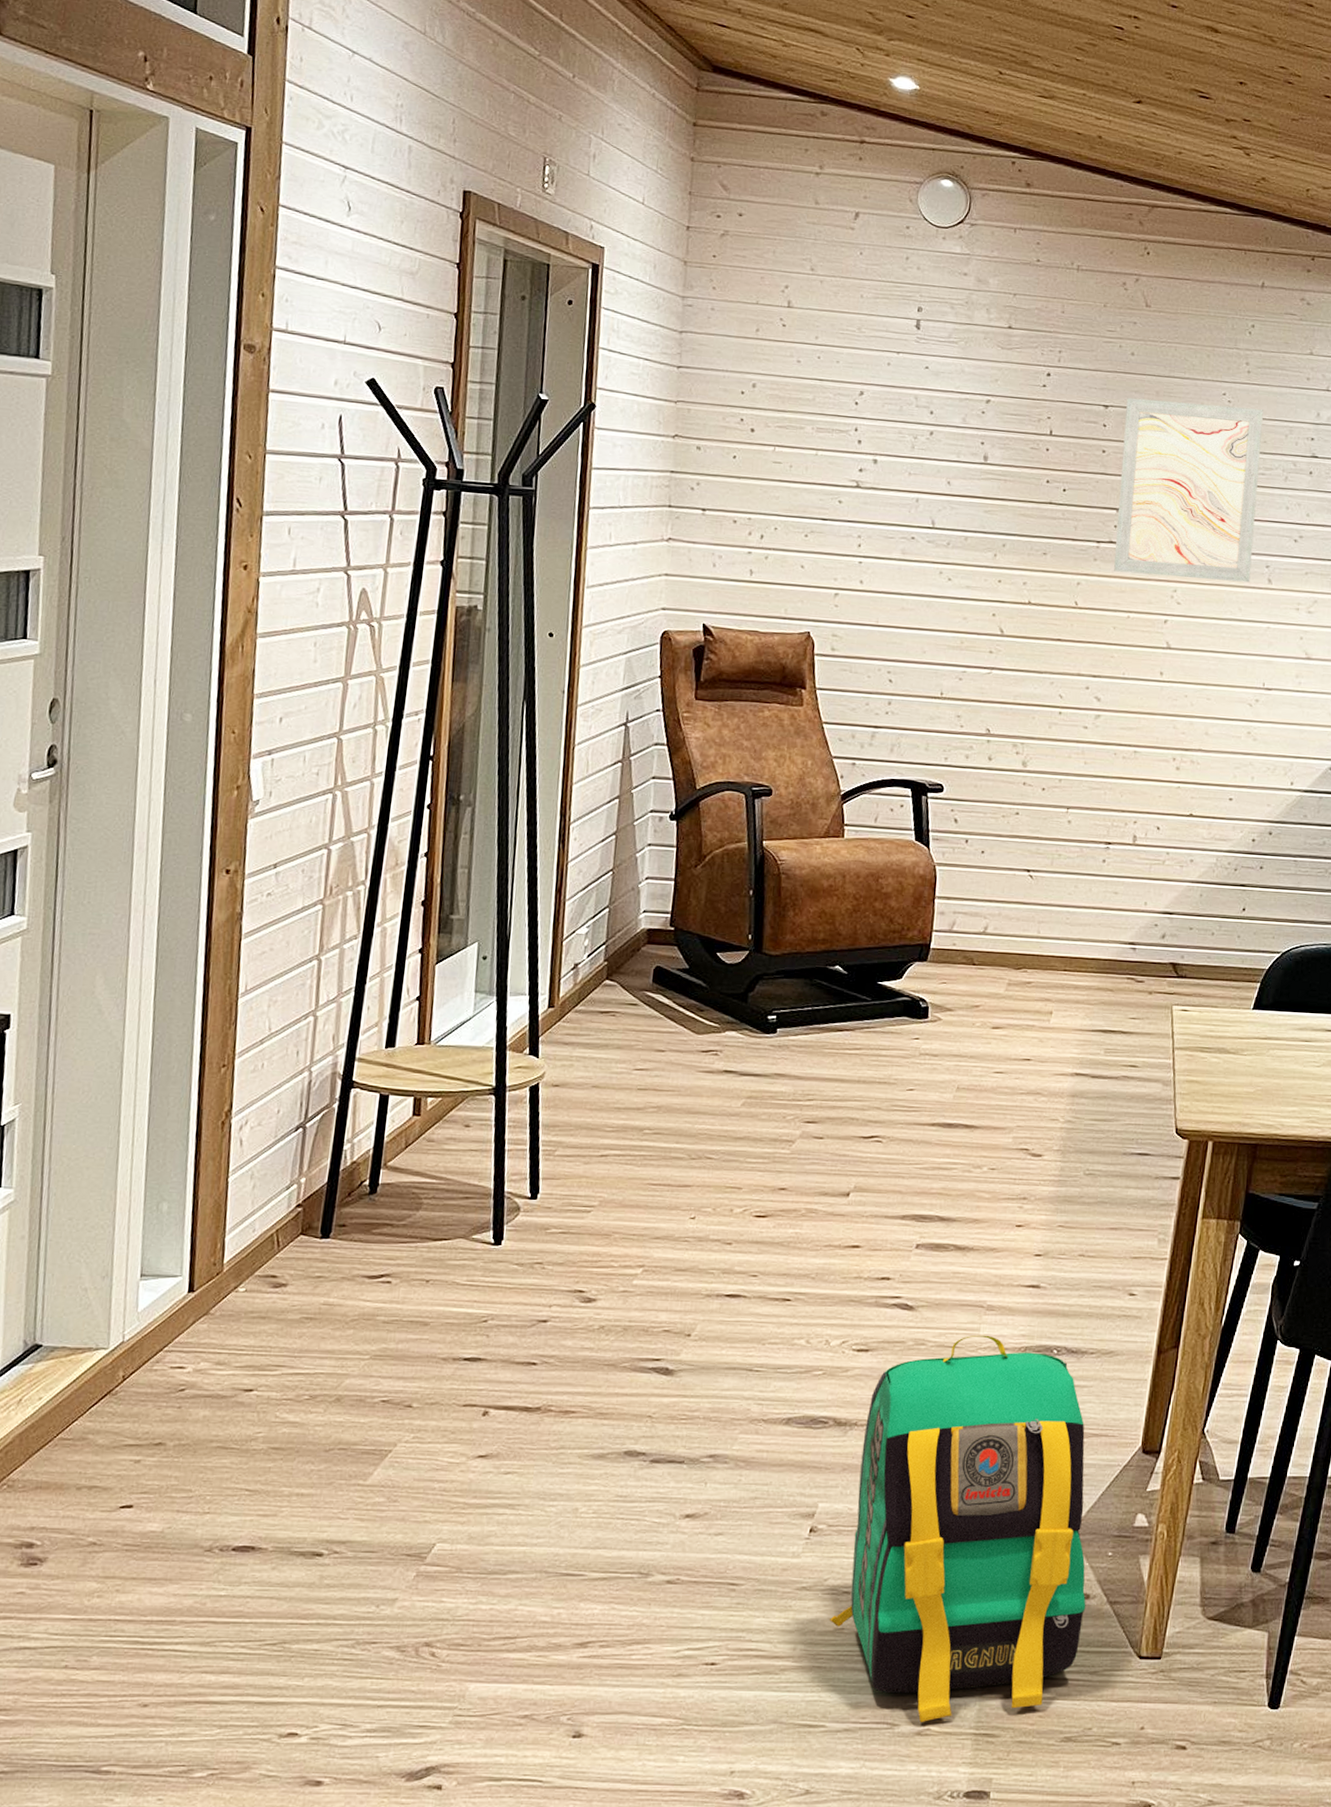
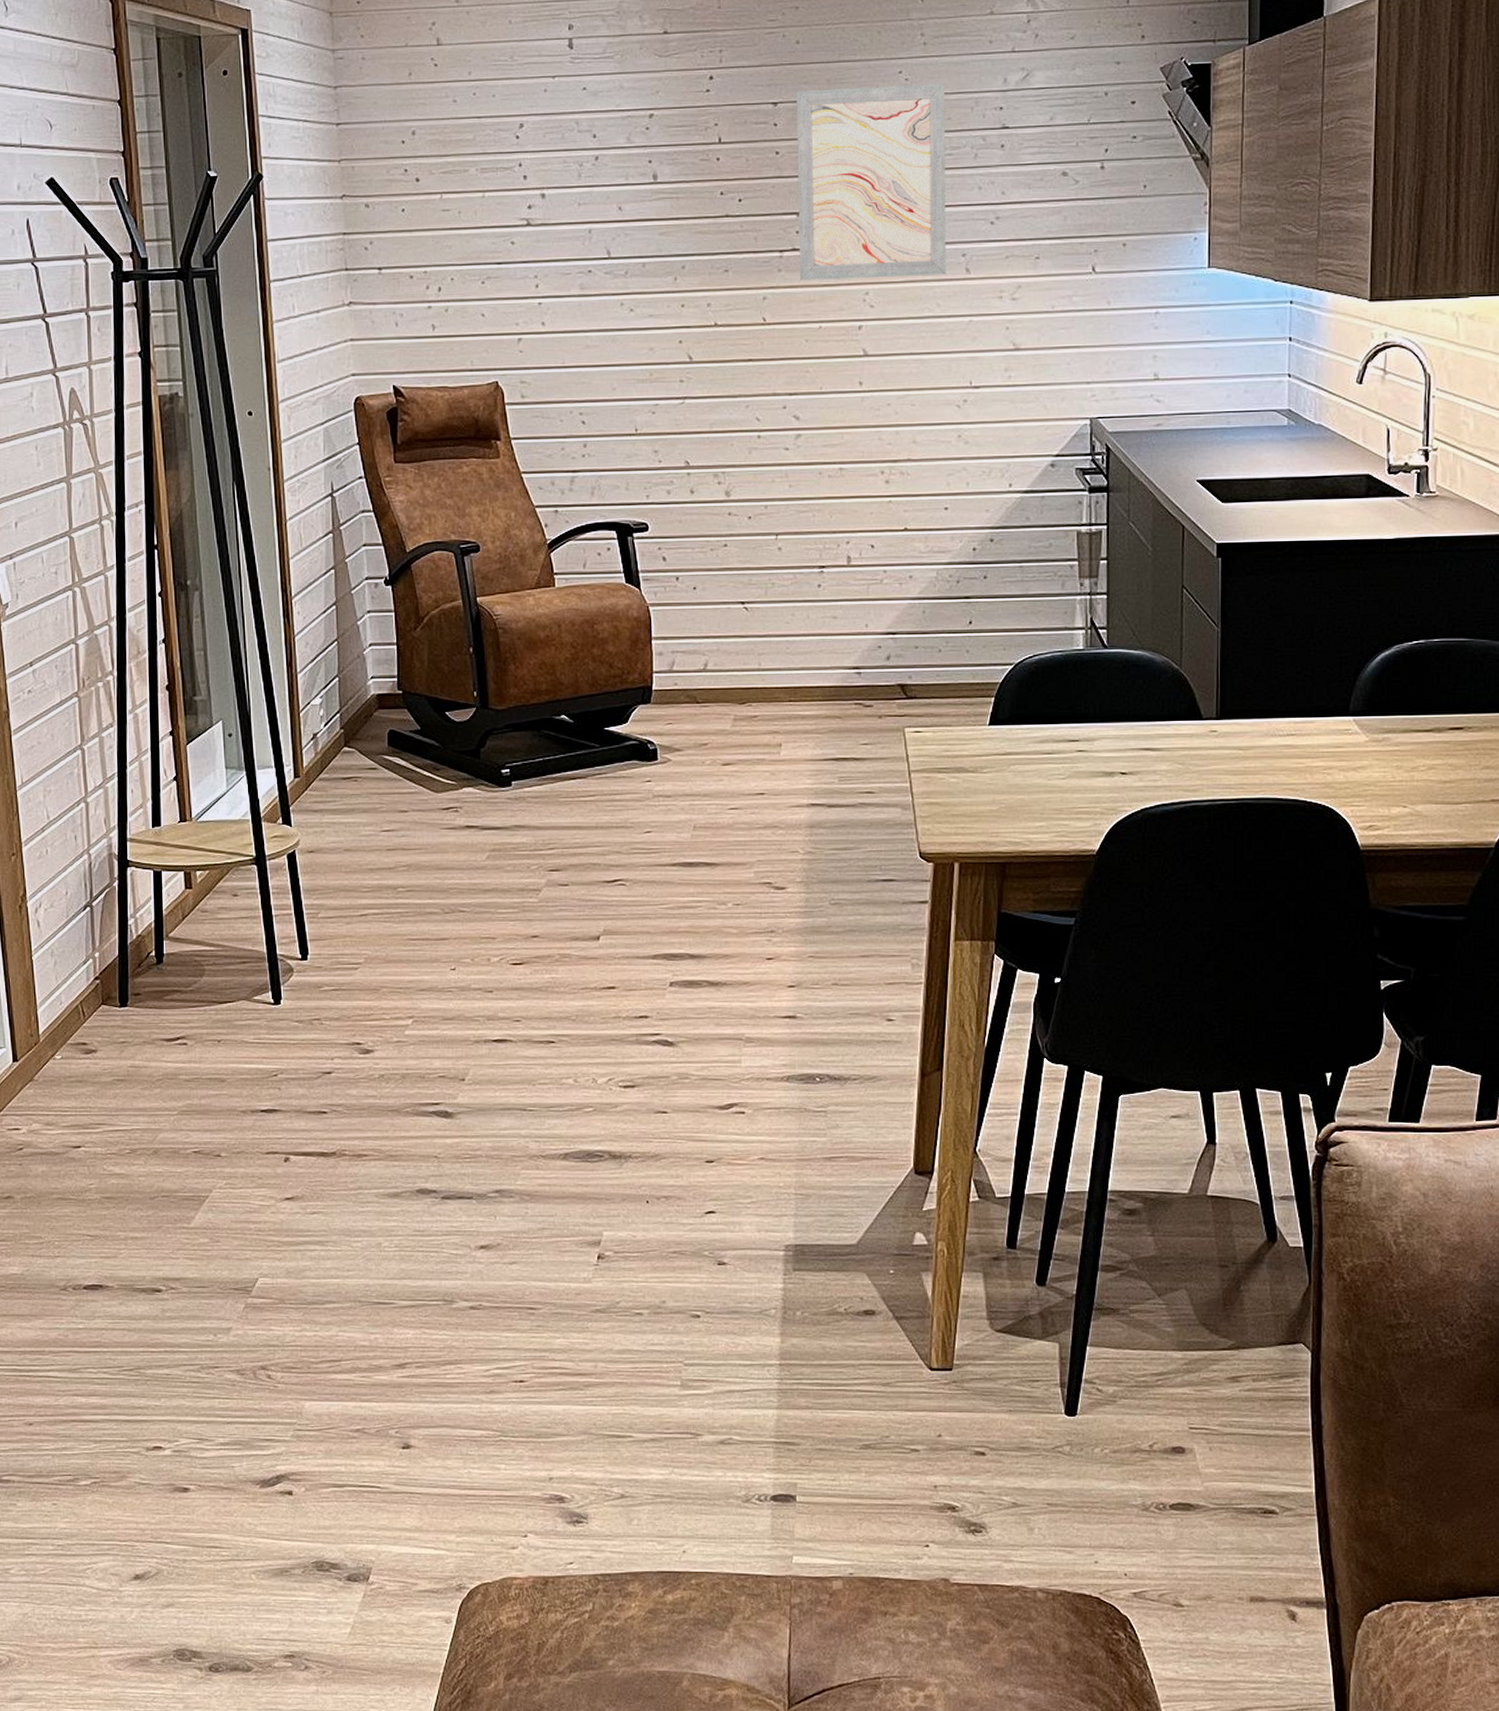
backpack: present [830,1334,1086,1723] -> none [626,1066,873,1433]

